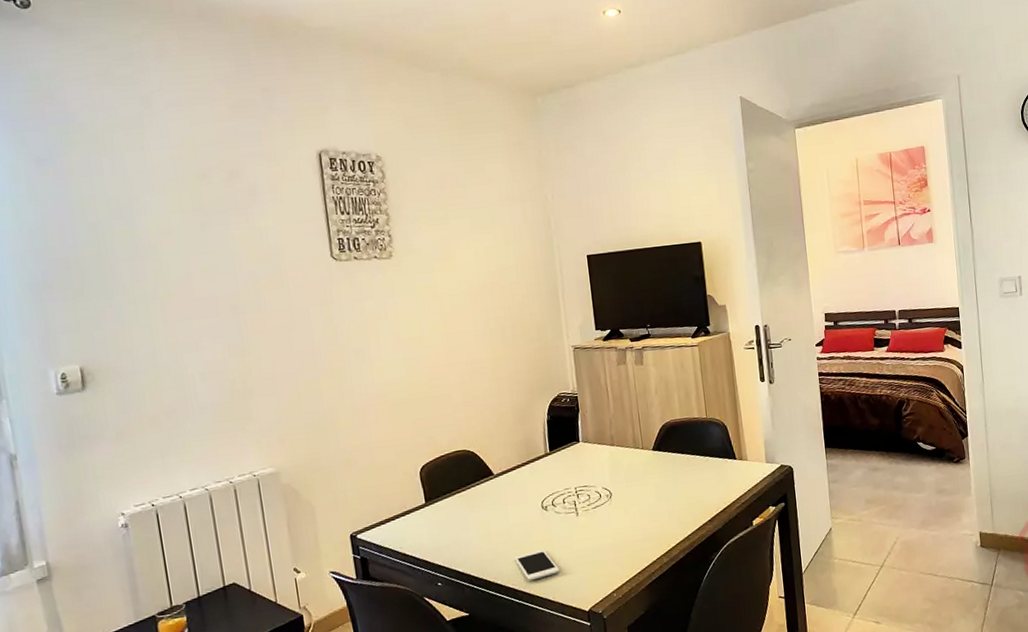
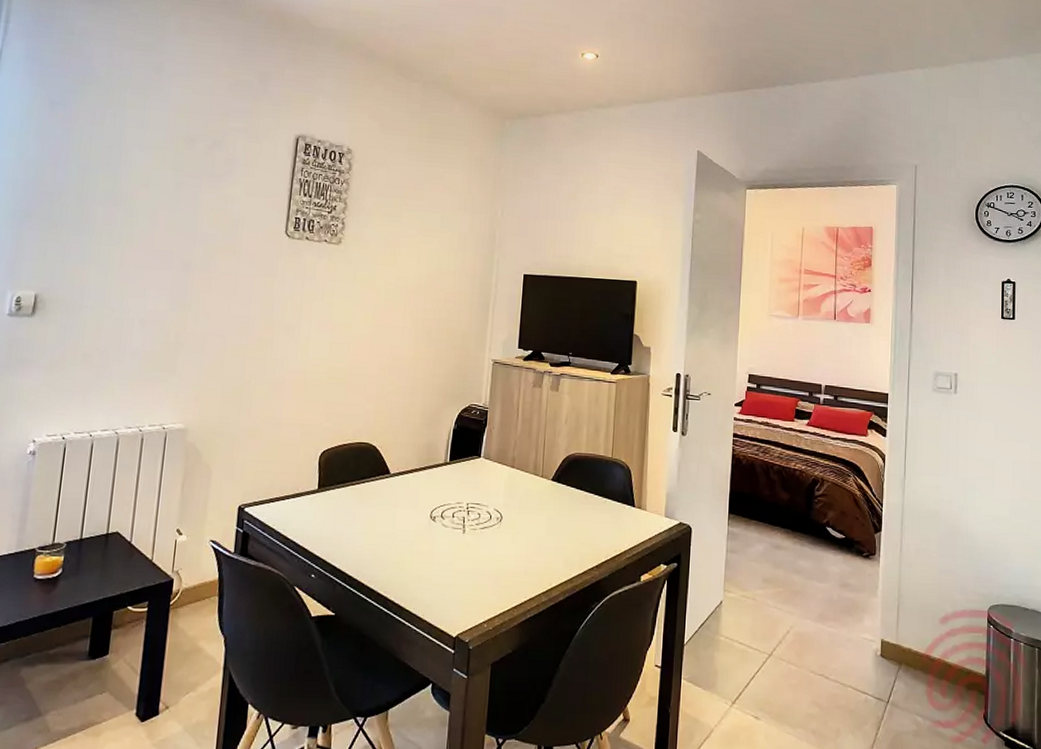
cell phone: present [514,549,559,581] -> none [392,561,435,592]

